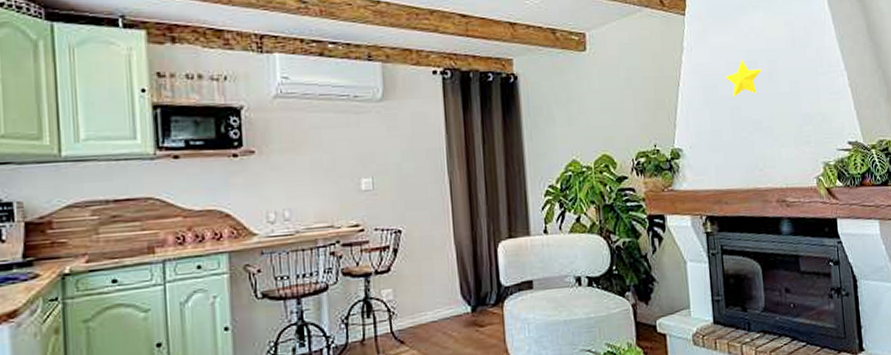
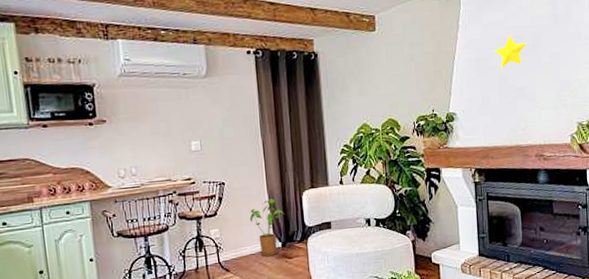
house plant: none [431,251,476,325] -> present [249,198,285,257]

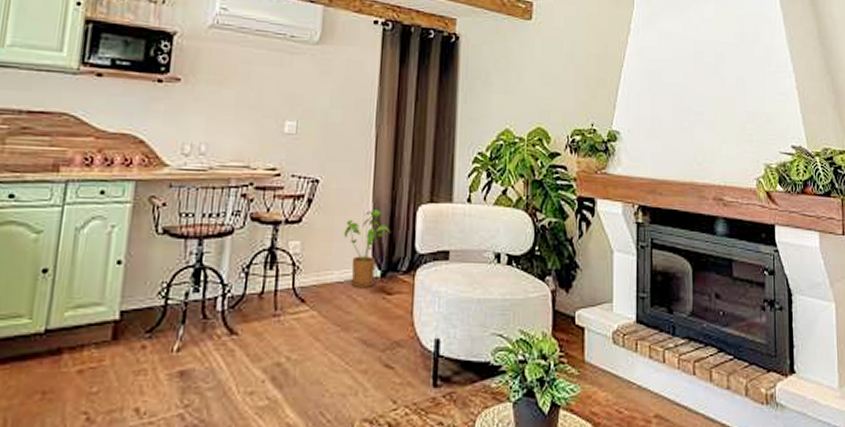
decorative star: present [494,35,527,68] -> none [670,48,708,86]

